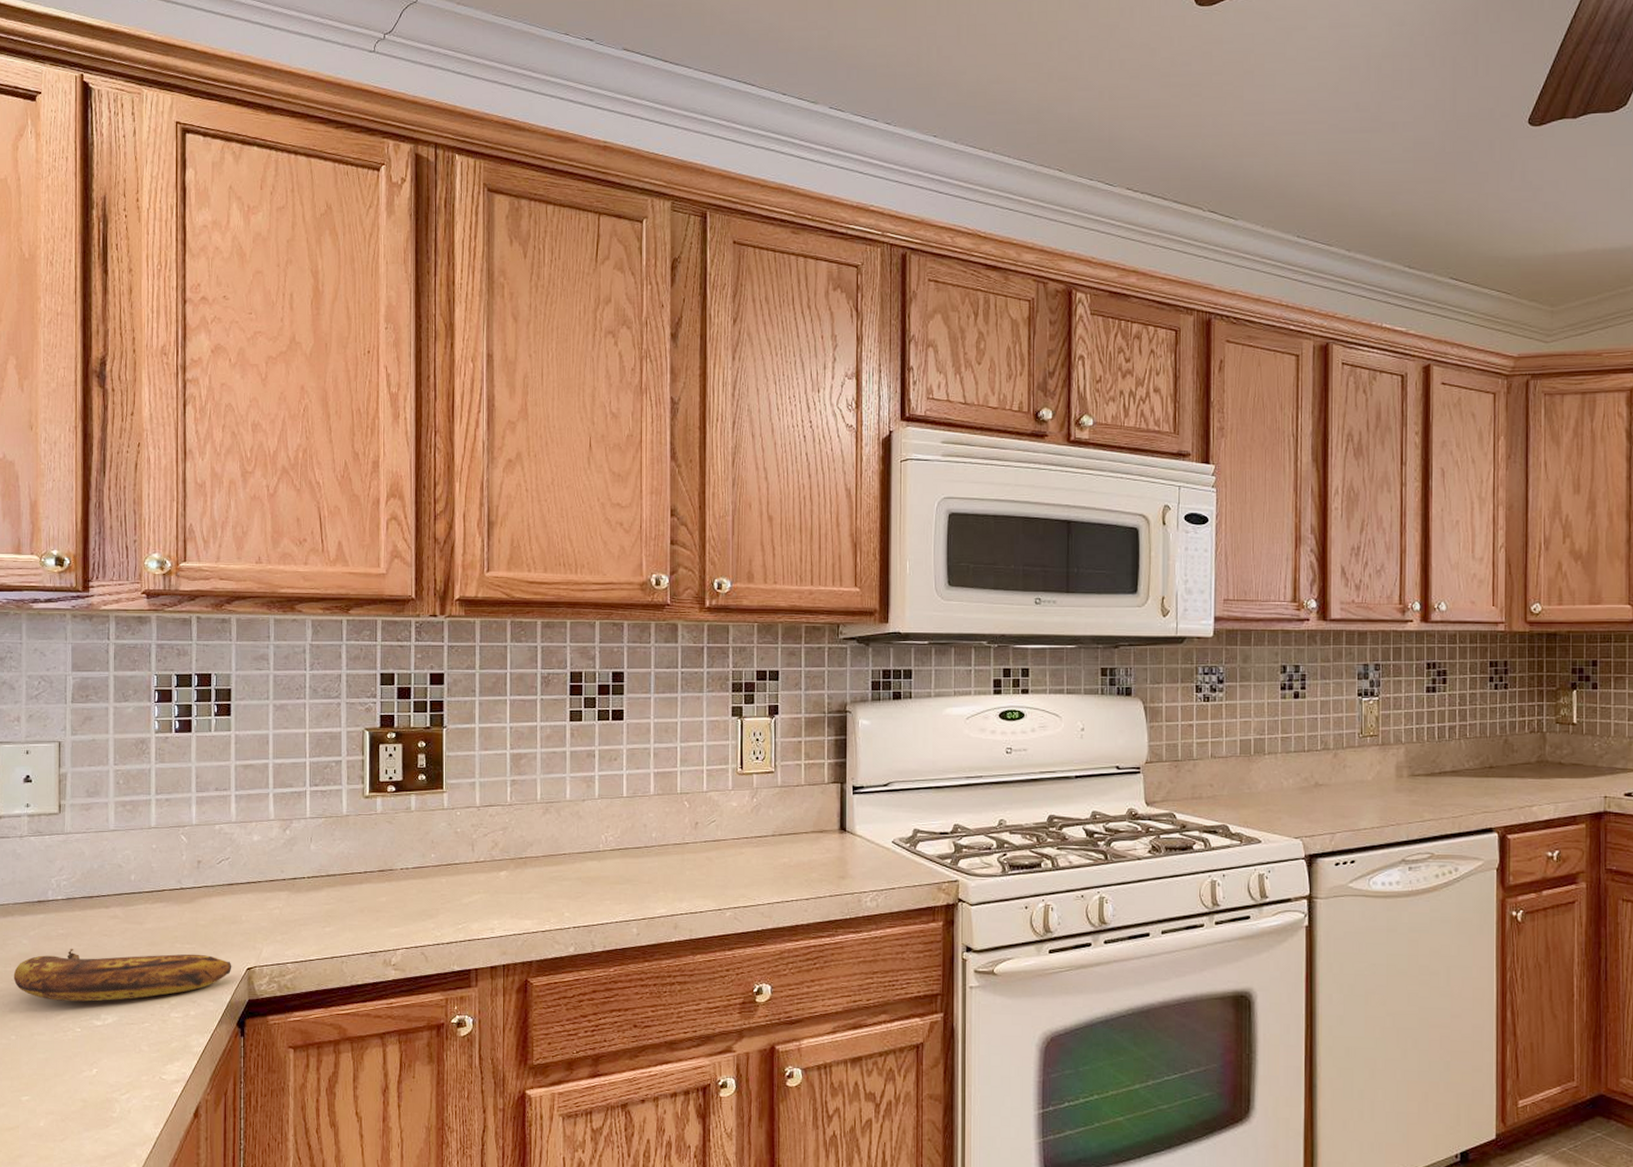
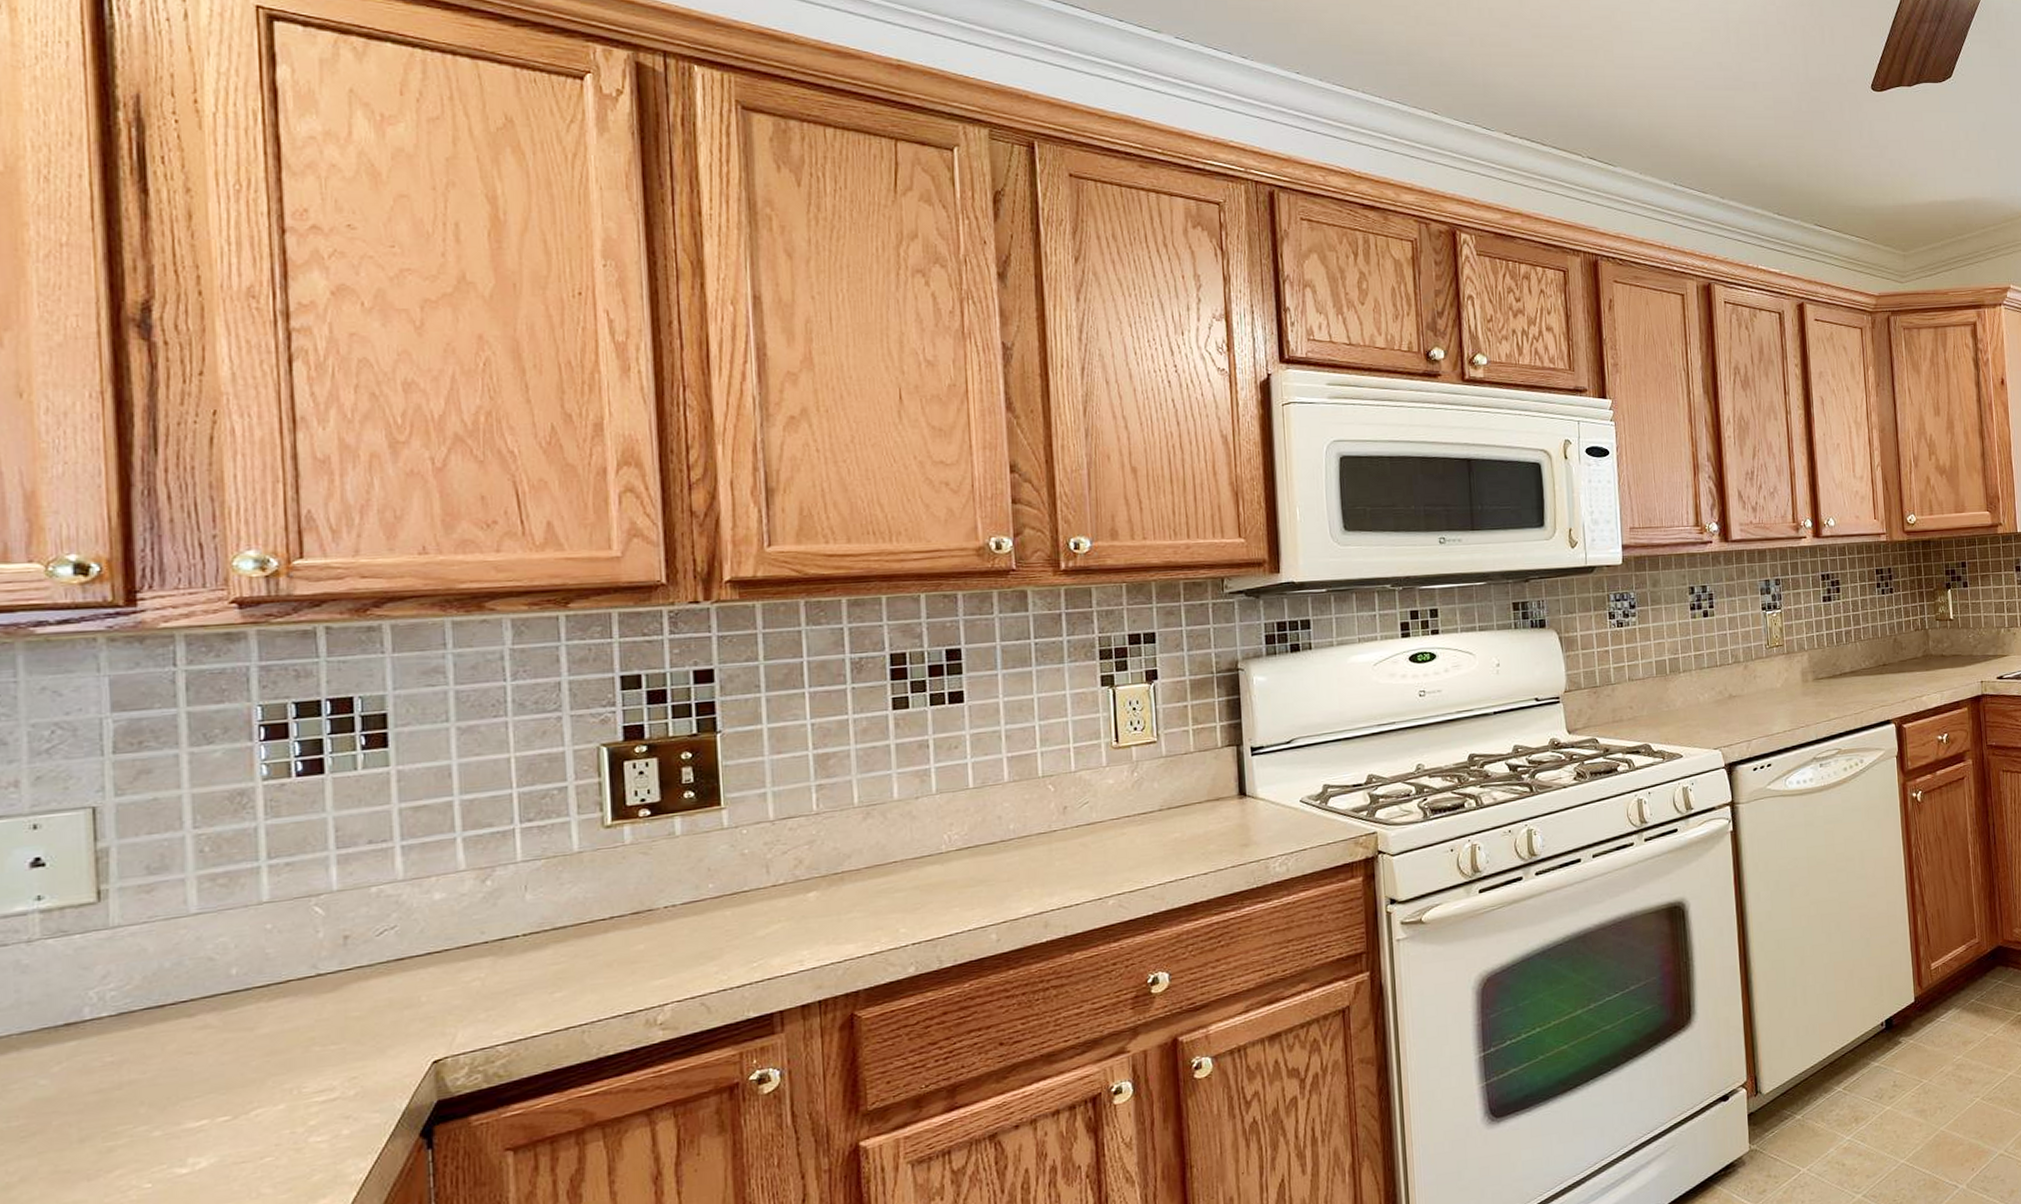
banana: present [13,949,232,1002] -> none [24,1054,408,1155]

